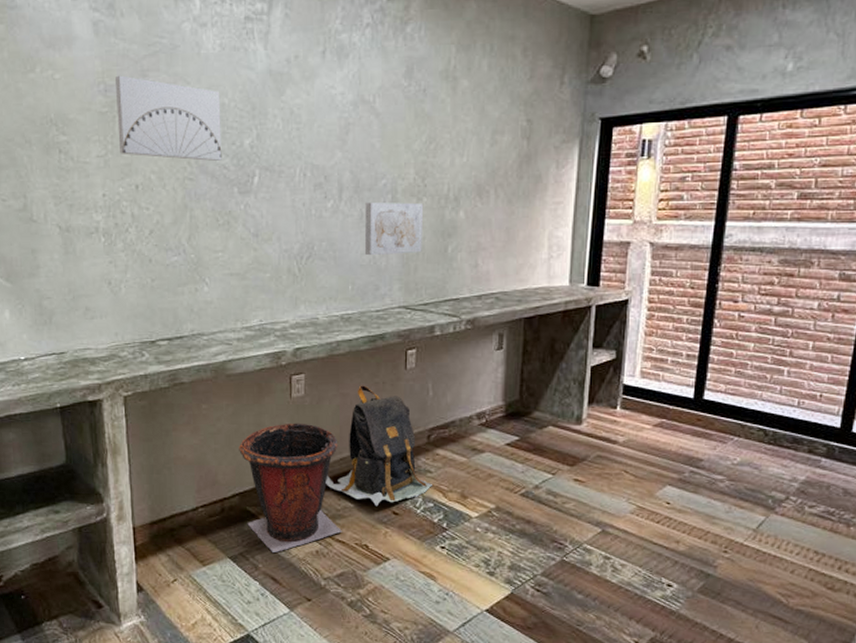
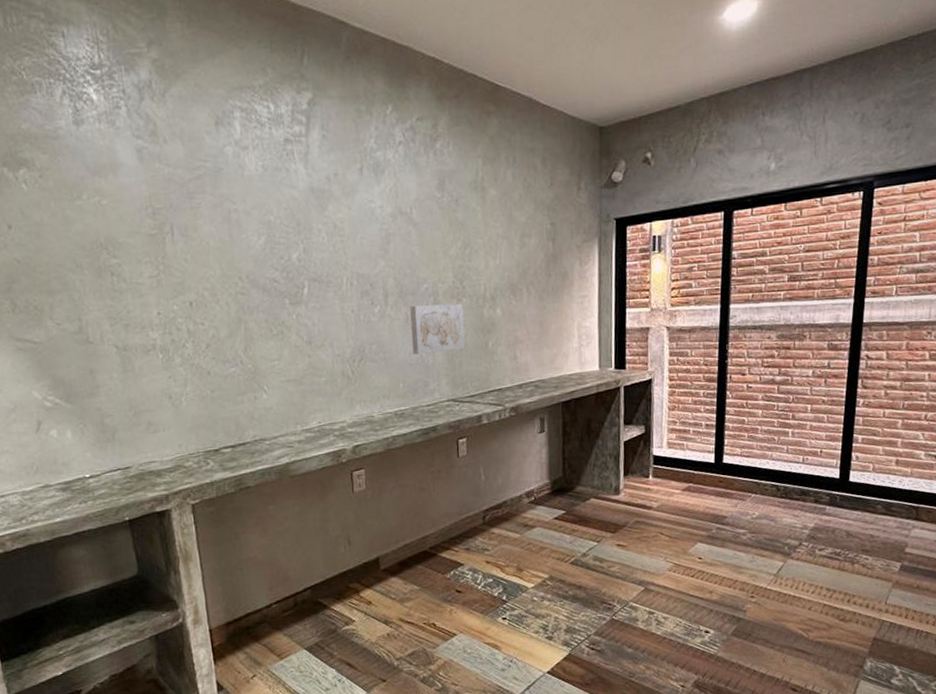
wall art: present [114,75,222,161] -> none [161,198,272,276]
waste bin: present [239,423,342,552] -> none [307,514,410,639]
backpack: present [326,385,432,507] -> none [391,475,490,587]

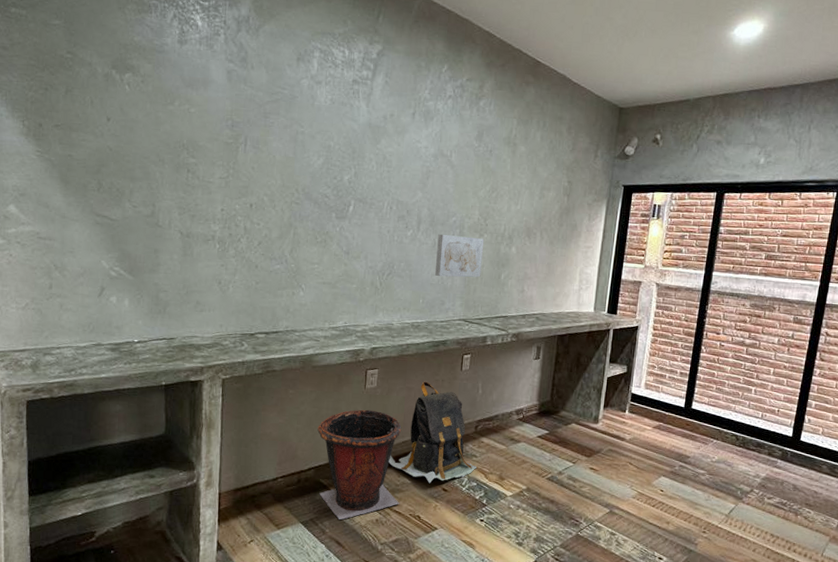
waste bin: none [307,514,410,639] -> present [317,409,402,520]
backpack: none [391,475,490,587] -> present [388,381,477,484]

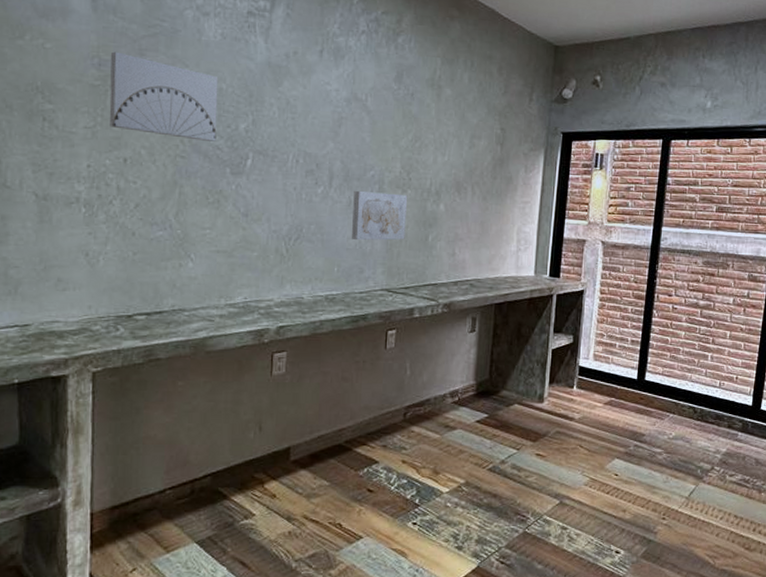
wall art: none [239,115,328,191] -> present [109,51,219,142]
waste bin: present [317,409,402,520] -> none [214,400,317,535]
backpack: present [388,381,477,484] -> none [302,363,407,484]

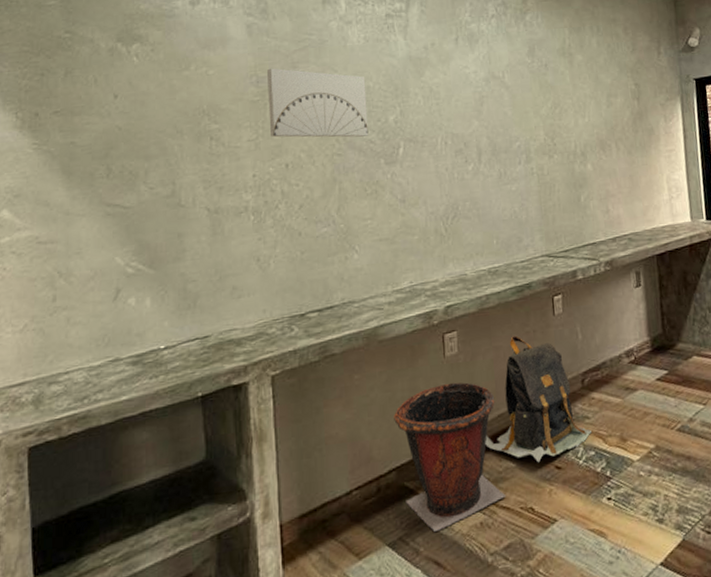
waste bin: none [214,400,317,535] -> present [394,381,506,531]
backpack: none [302,363,407,484] -> present [485,336,591,463]
wall art: present [351,190,408,241] -> none [503,160,558,210]

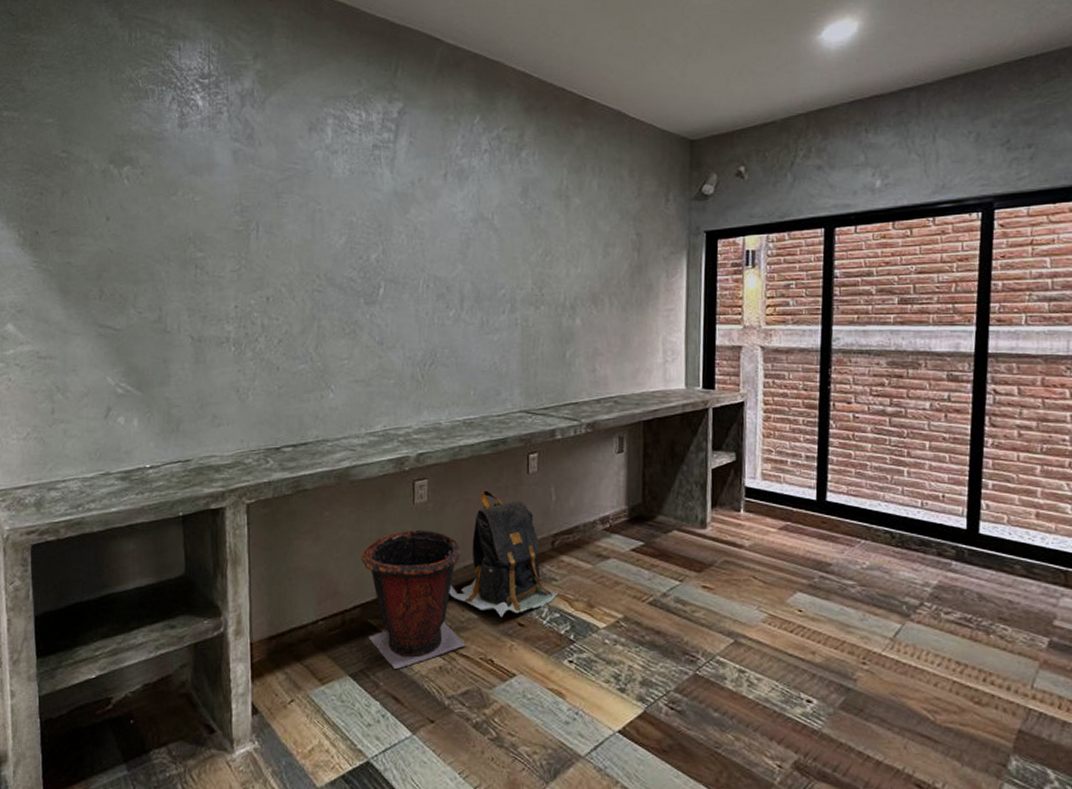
wall art: present [266,68,369,138] -> none [250,197,349,274]

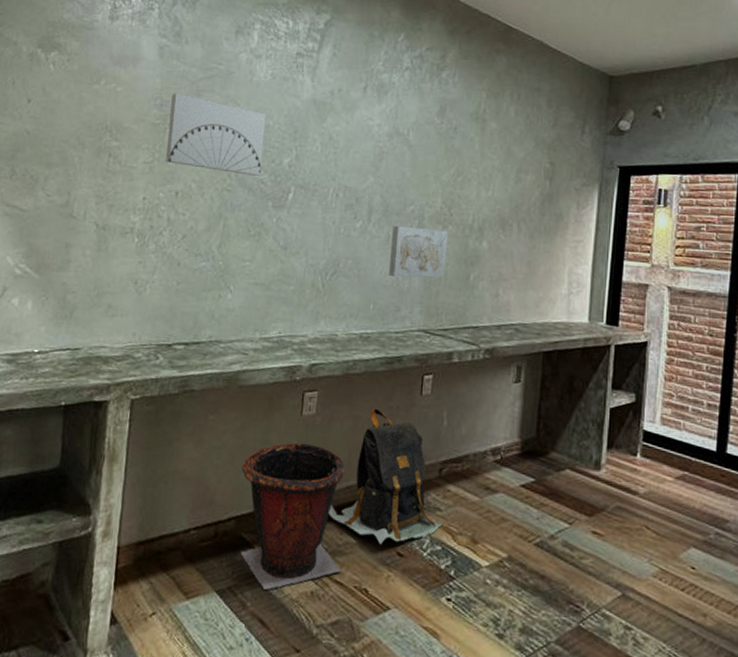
wall art: none [250,197,349,274] -> present [165,93,267,176]
wall art: none [485,310,542,361] -> present [388,225,449,278]

